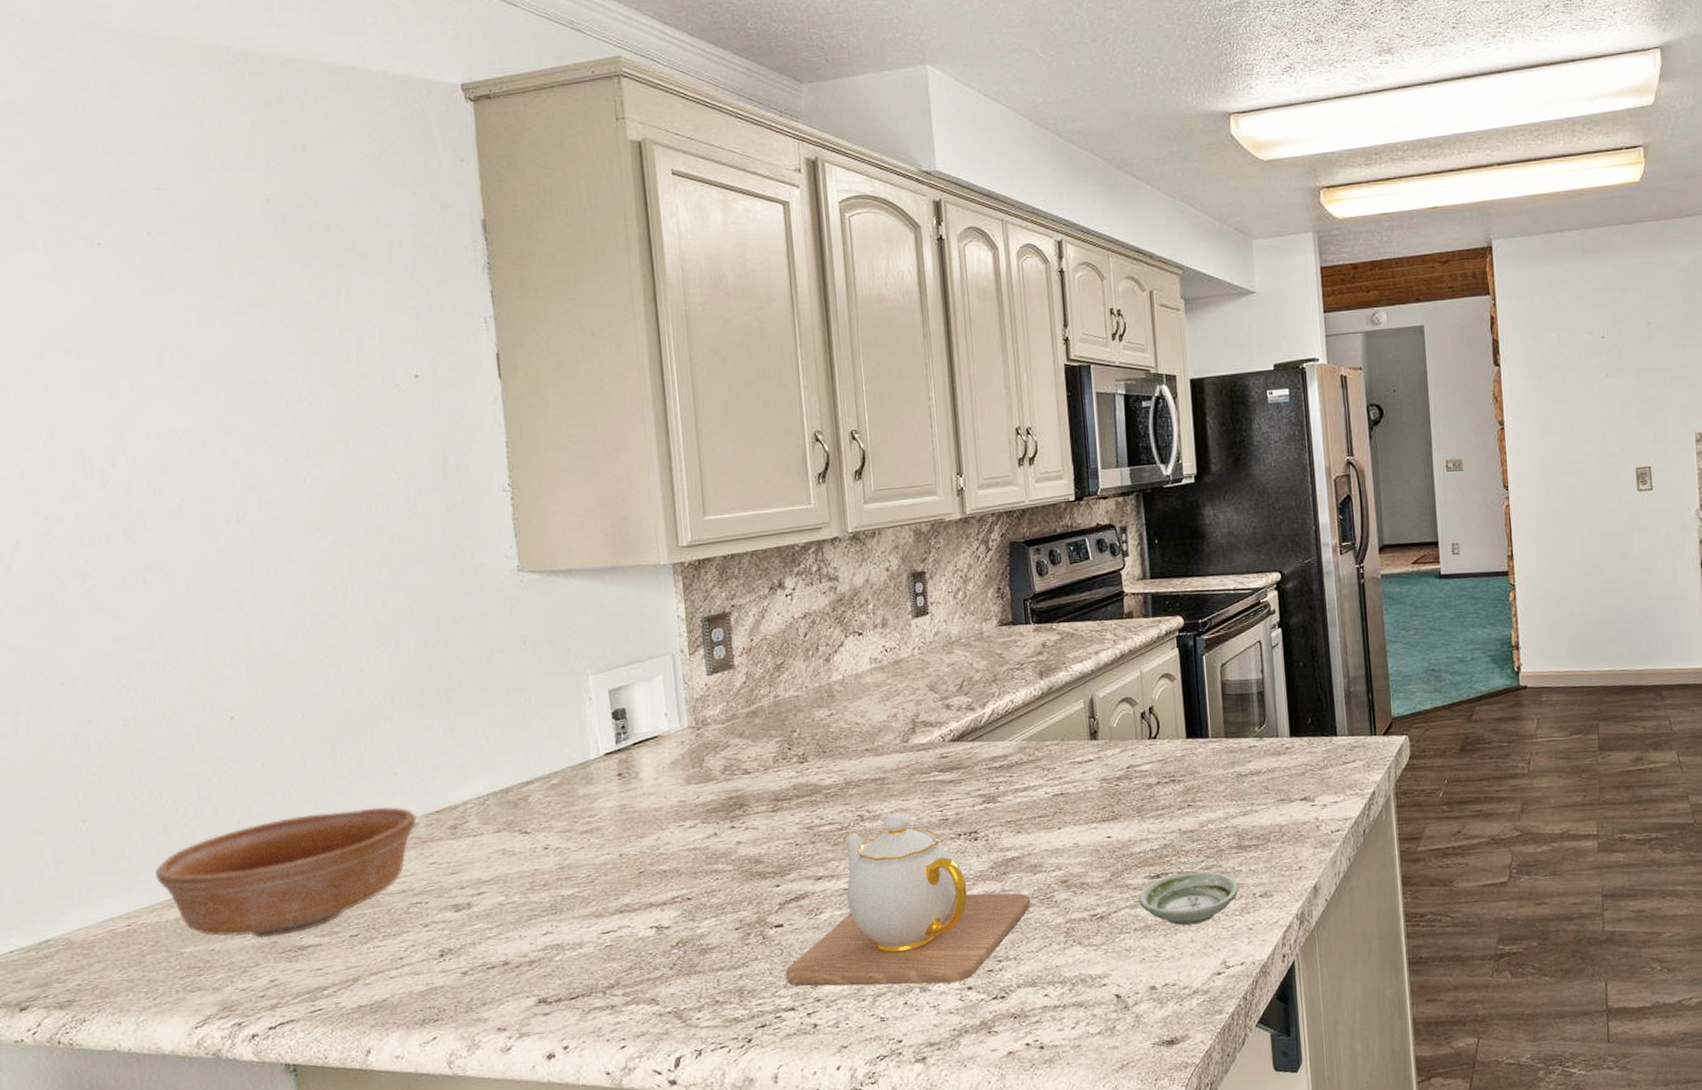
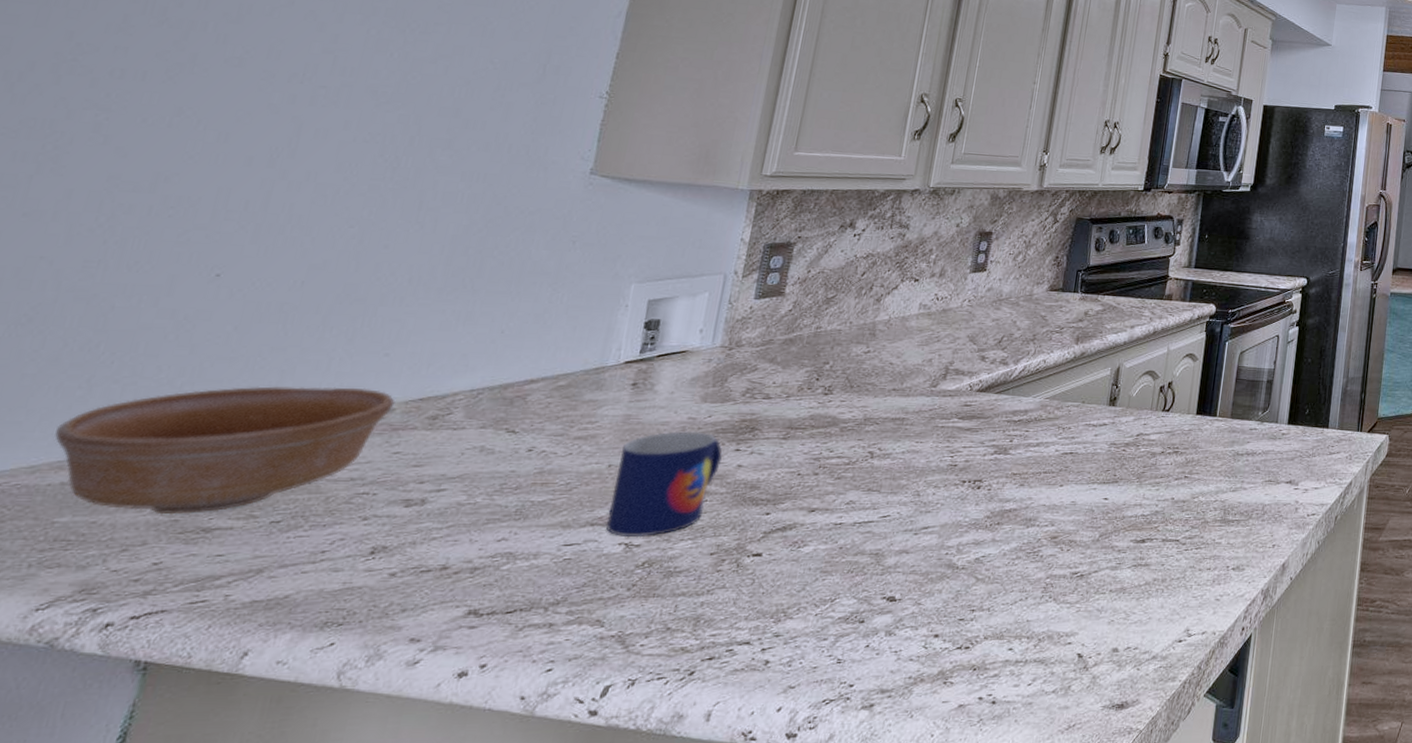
mug: none [627,813,721,921] -> present [605,431,723,538]
teapot: present [785,813,1030,986] -> none [749,454,1017,629]
saucer: present [1139,871,1238,926] -> none [1120,540,1215,591]

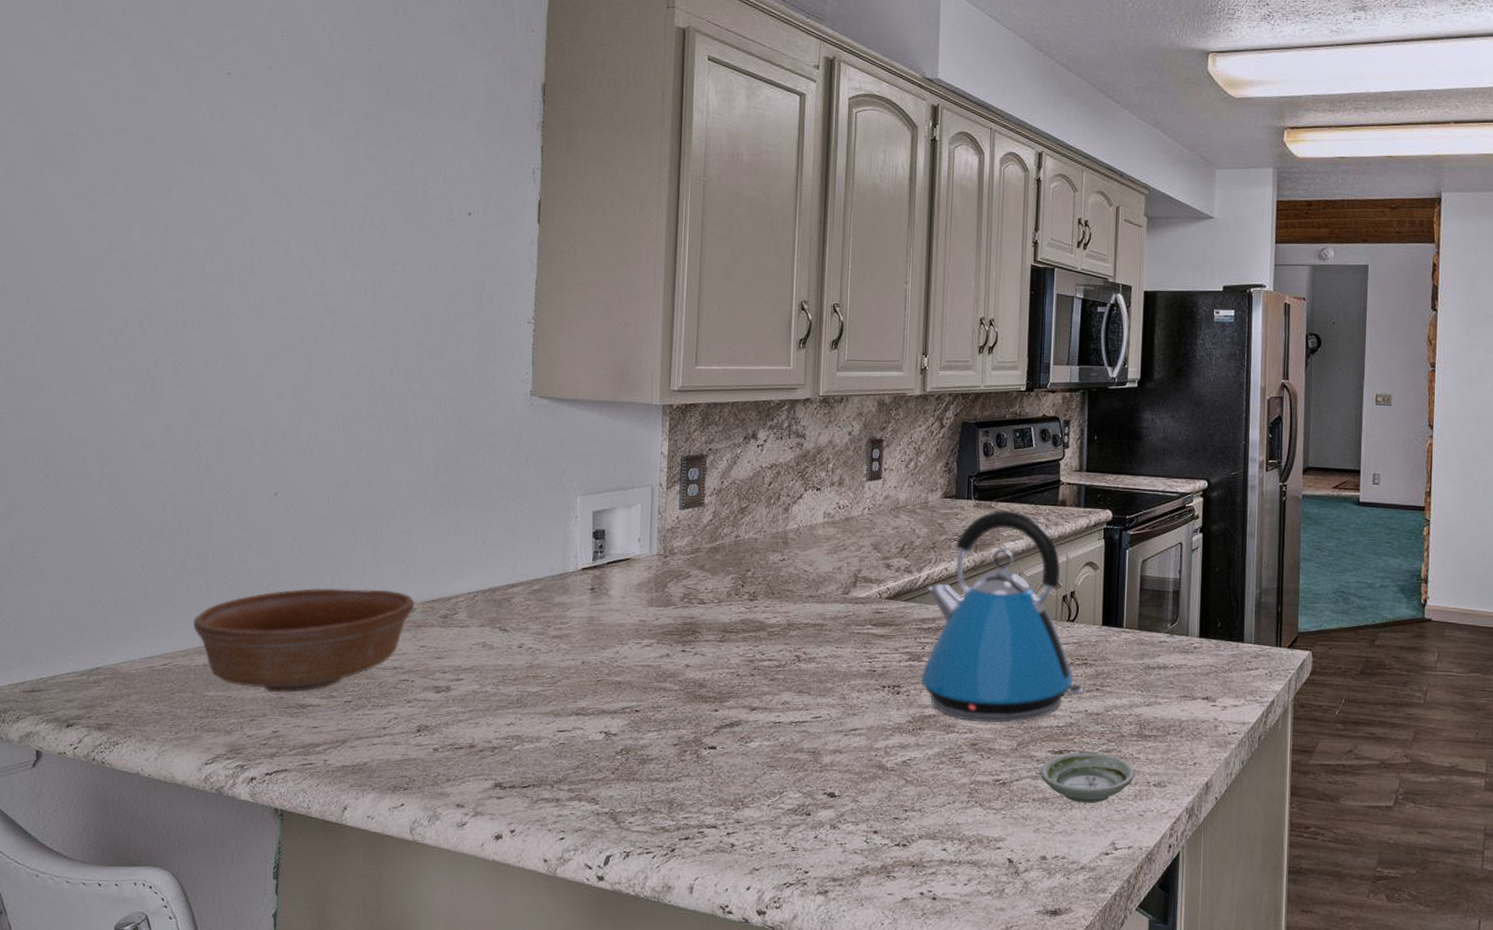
mug: present [605,431,723,538] -> none [587,632,672,728]
kettle: none [1005,303,1173,515] -> present [920,510,1084,724]
saucer: none [1120,540,1215,591] -> present [1041,752,1134,804]

